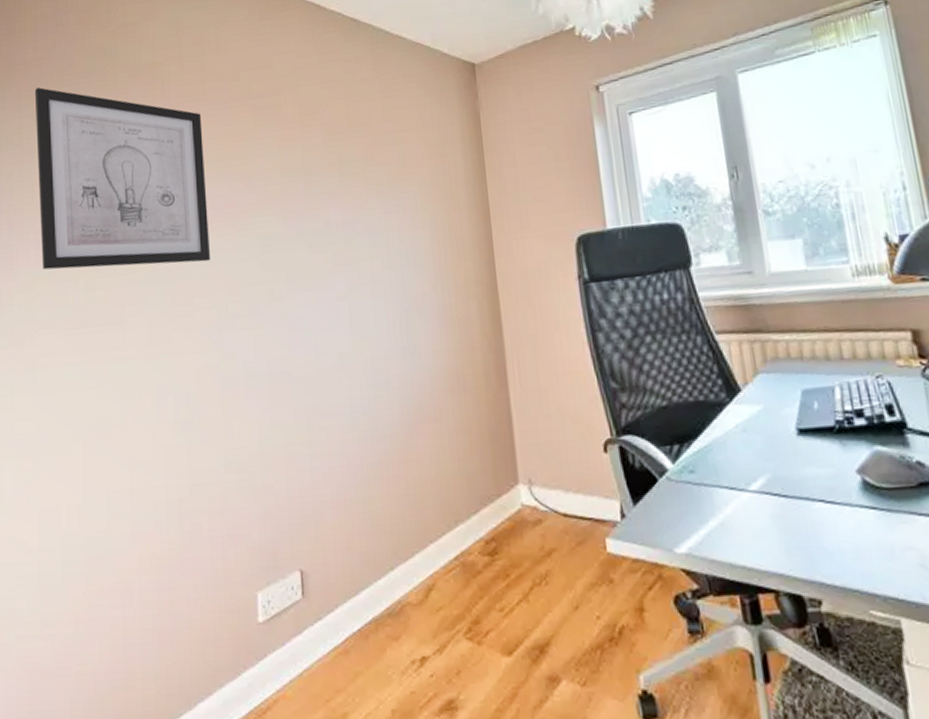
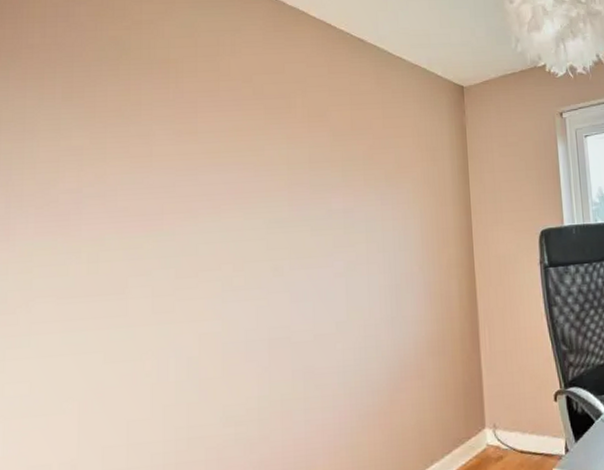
wall art: present [34,87,210,270] -> none [40,71,217,242]

